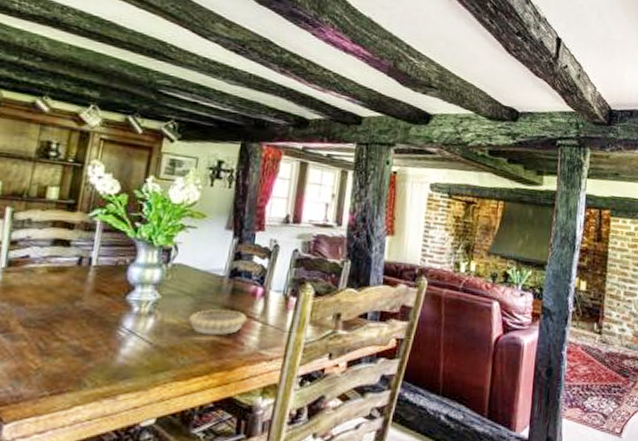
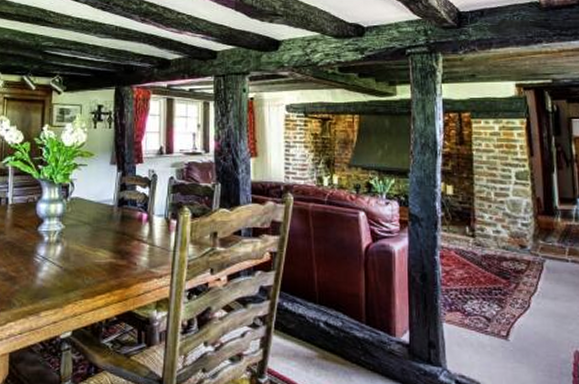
decorative bowl: present [189,309,246,336] -> none [89,234,136,258]

